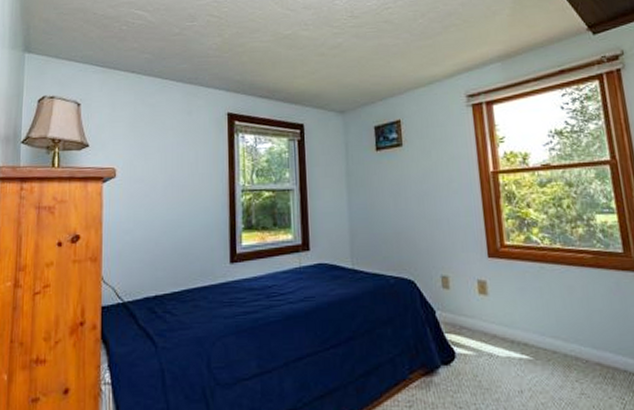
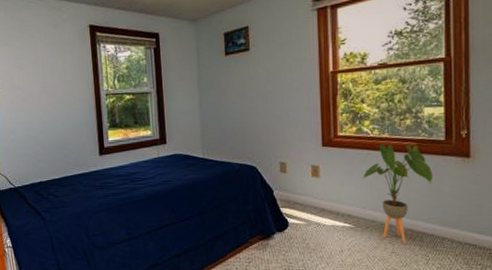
house plant: none [536,256,618,382] -> present [362,144,433,243]

